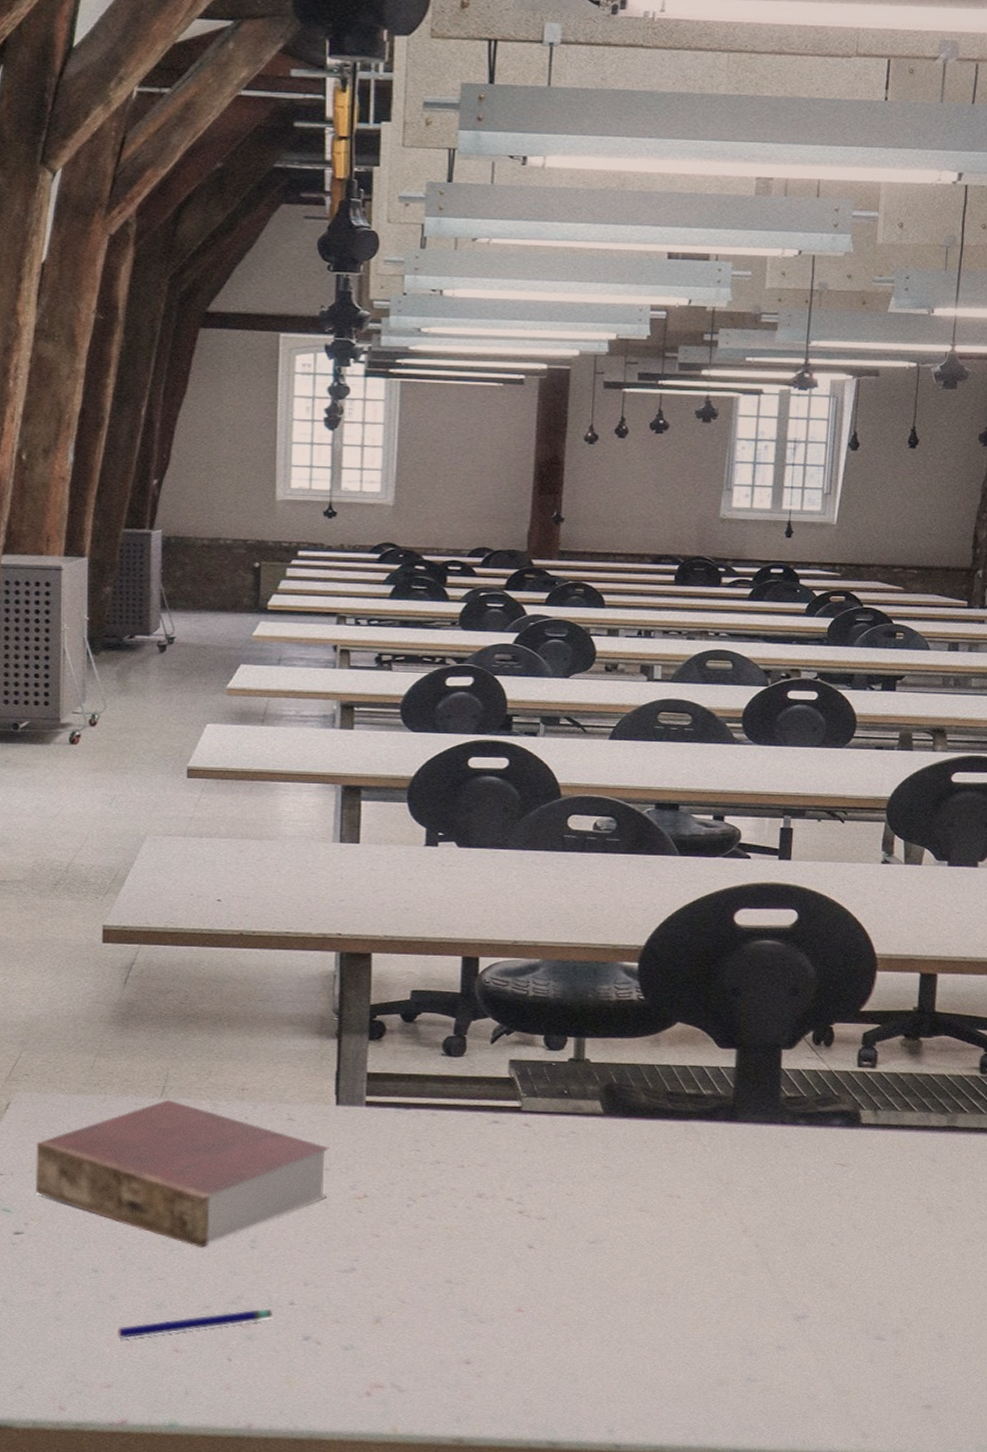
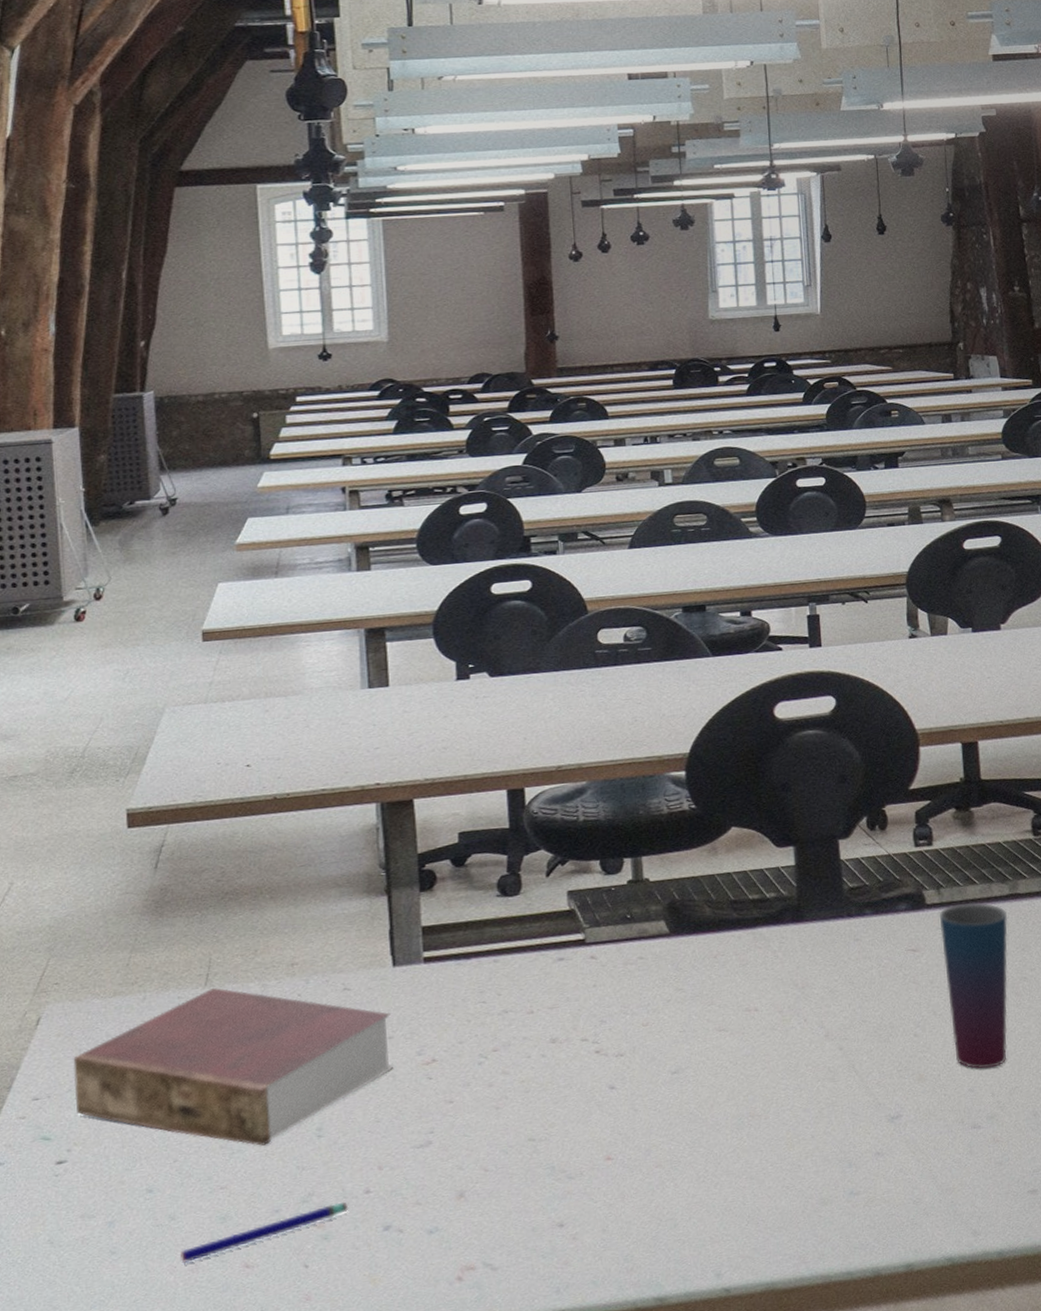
cup: none [869,1128,943,1286] -> present [939,902,1008,1069]

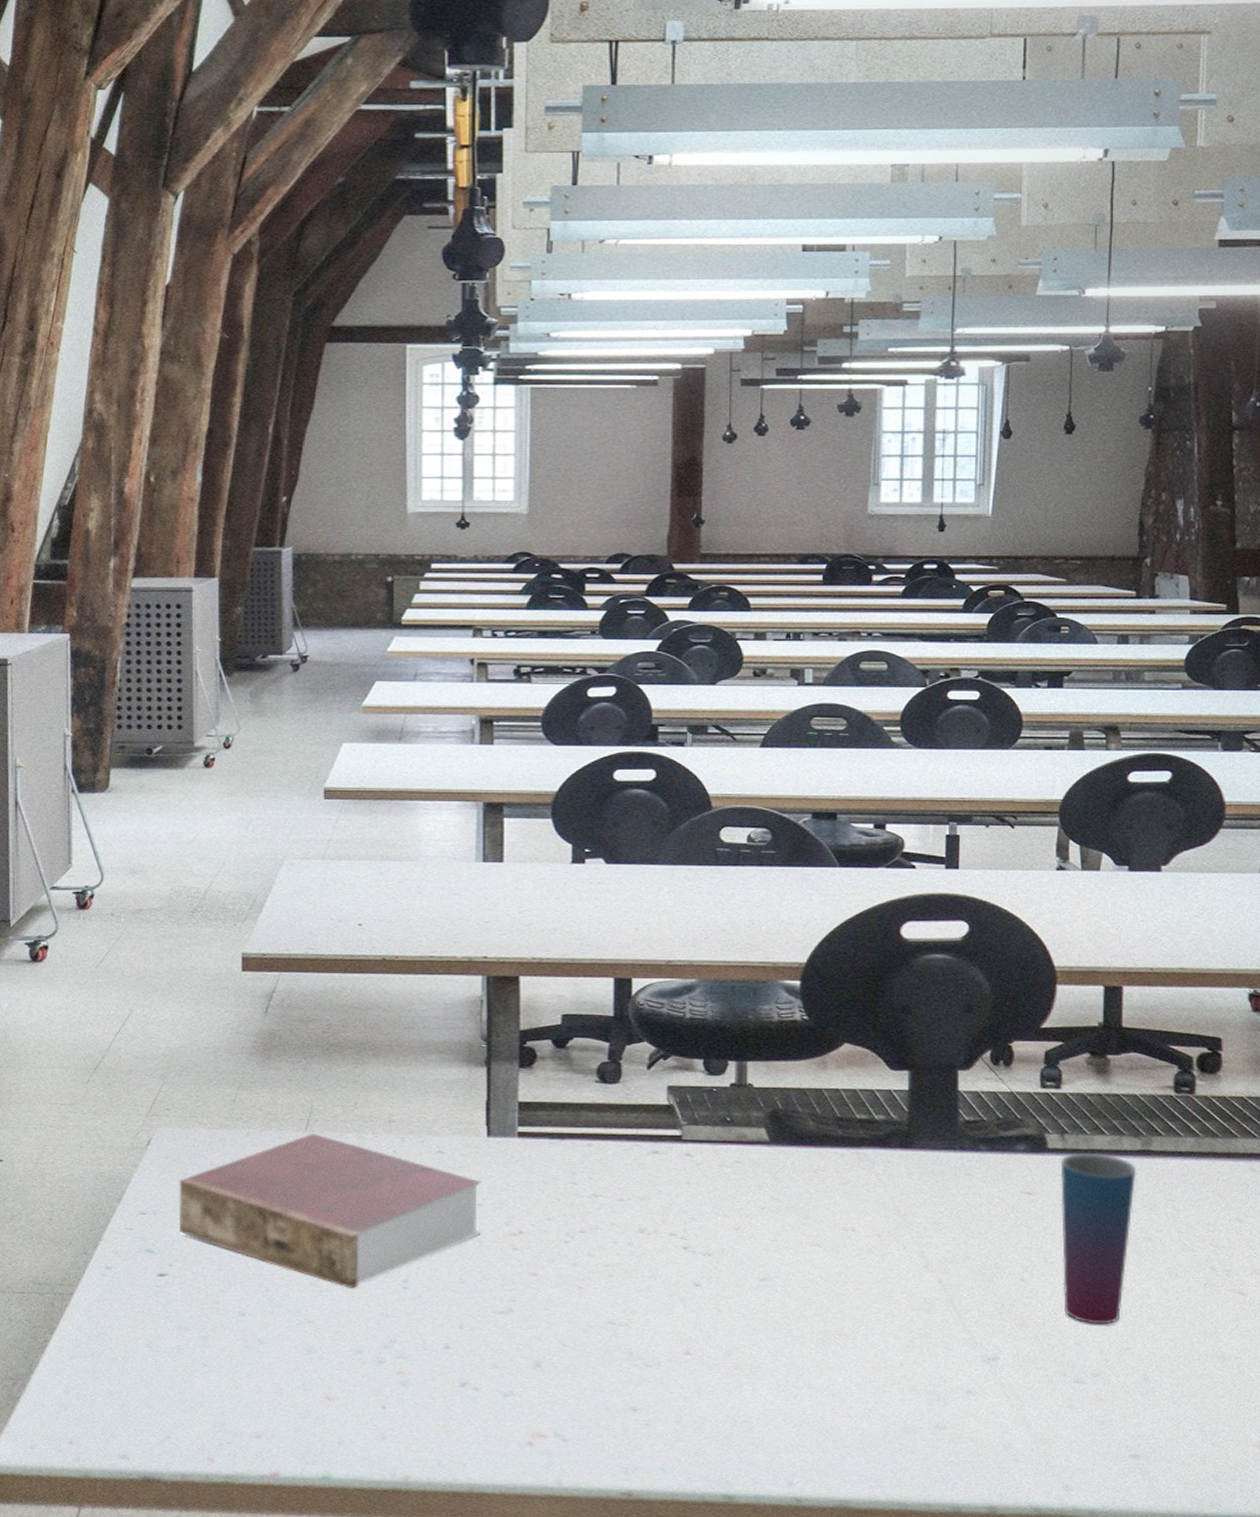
pen: present [180,1202,349,1263] -> none [267,1353,428,1385]

